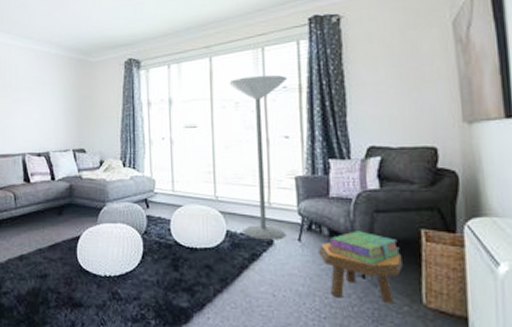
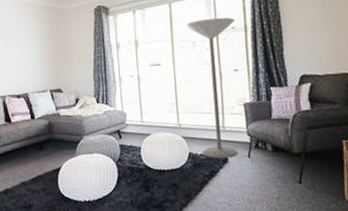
footstool: present [318,243,403,304] -> none [264,157,330,203]
stack of books: present [327,231,400,265] -> none [271,145,327,173]

